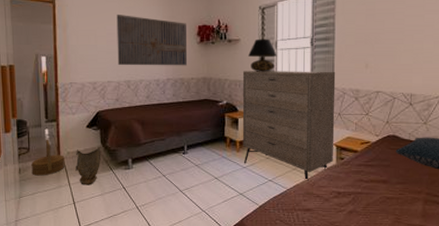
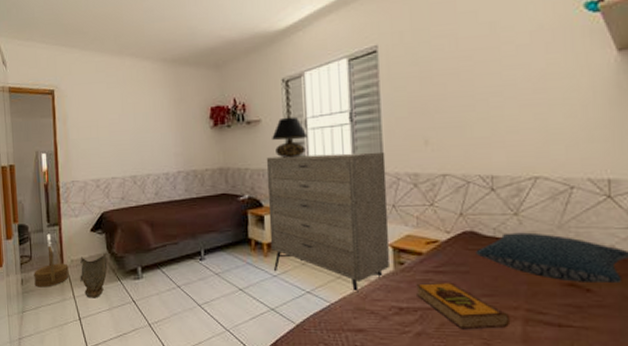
wall art: present [116,14,187,66] -> none [119,100,199,159]
hardback book: none [351,173,415,209] -> present [416,282,511,330]

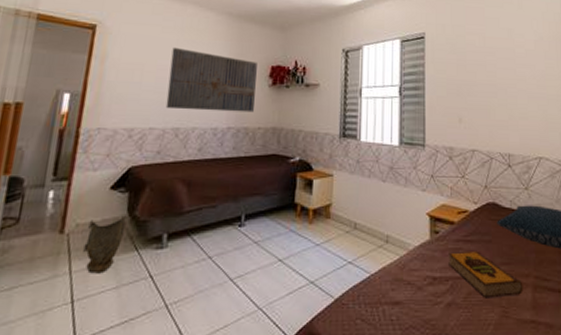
basket: present [33,245,69,288] -> none [15,204,71,260]
wall art: none [119,100,199,159] -> present [165,47,257,113]
dresser: present [266,151,389,293] -> none [316,121,427,263]
table lamp: present [272,116,308,158] -> none [328,84,361,123]

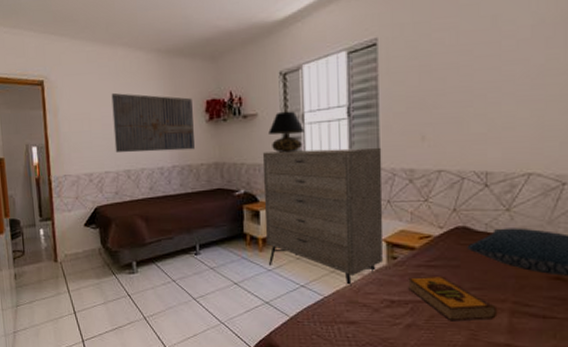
bag: present [83,215,126,274] -> none [74,247,102,293]
dresser: none [316,121,427,263] -> present [262,147,383,287]
table lamp: none [328,84,361,123] -> present [268,111,305,153]

